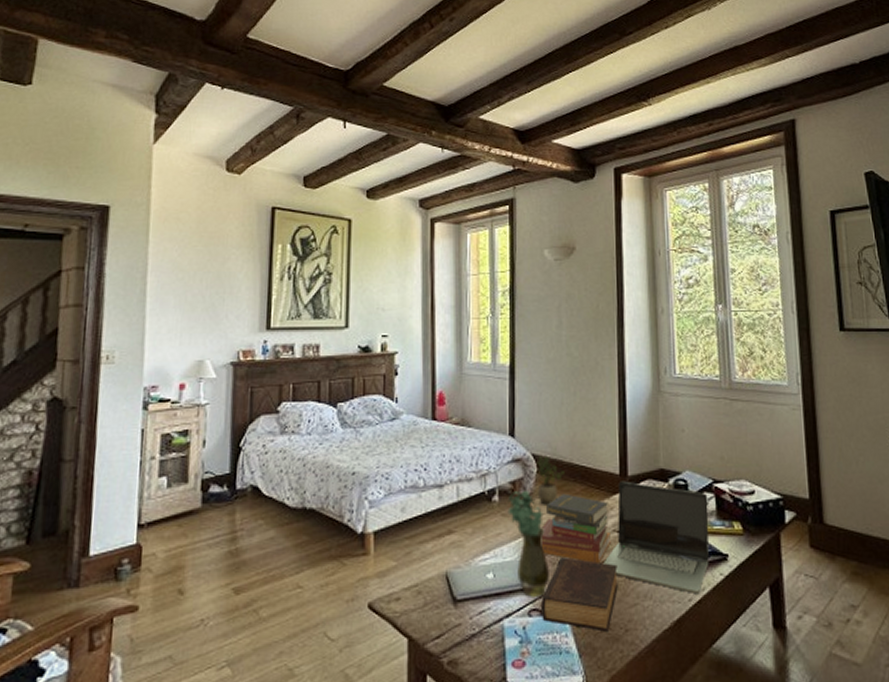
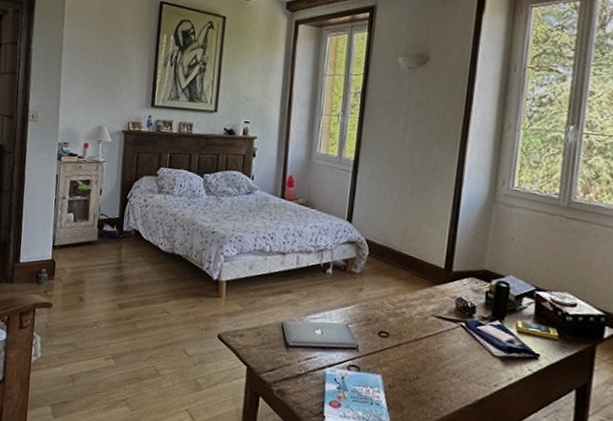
vase: present [508,488,549,597] -> none [339,265,370,356]
potted plant: present [535,455,564,505] -> none [366,242,393,284]
books: present [541,493,611,563] -> none [365,276,430,339]
book: present [541,557,618,632] -> none [359,328,432,396]
laptop: present [603,481,709,595] -> none [419,274,528,383]

